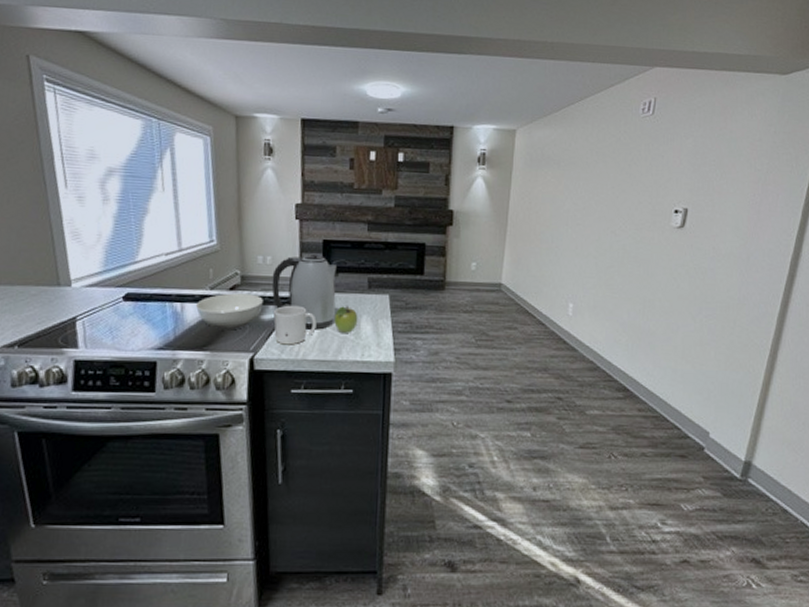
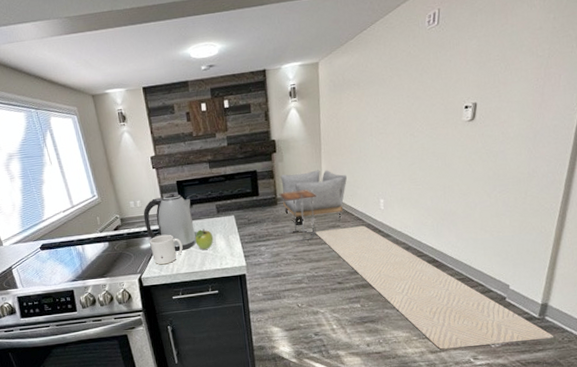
bowl: present [195,293,263,330] -> none [92,231,141,261]
side table: none [445,275,494,342] -> present [279,189,317,242]
armchair: none [452,254,533,323] -> present [280,170,347,226]
rug: none [486,331,757,509] -> present [315,225,554,350]

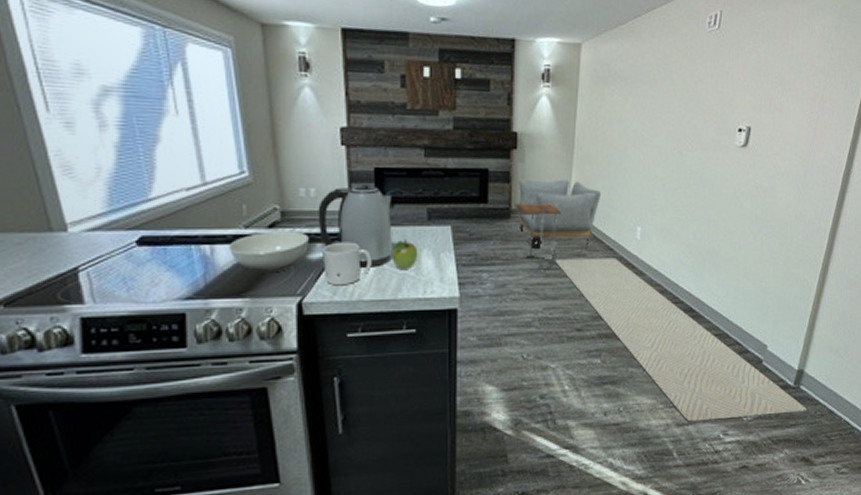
bowl: none [92,231,141,261] -> present [227,231,309,273]

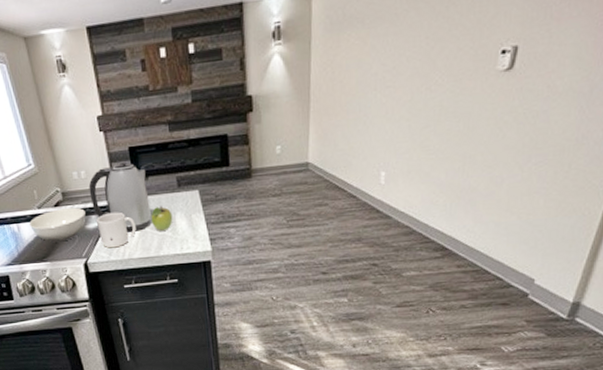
side table: present [512,201,561,271] -> none [254,159,301,223]
armchair: present [518,179,600,250] -> none [257,134,340,204]
rug: present [555,257,807,422] -> none [297,204,584,353]

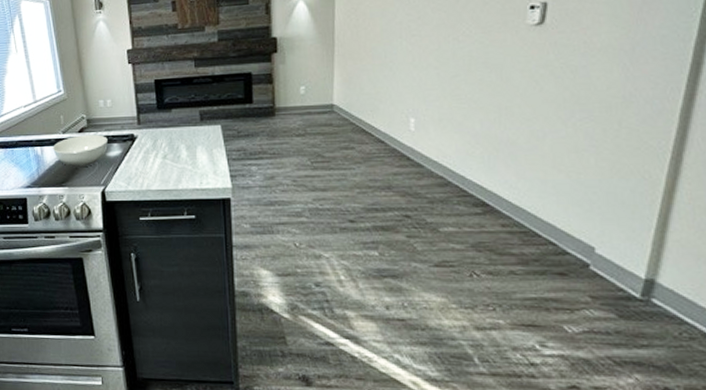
kettle: present [88,162,152,232] -> none [113,94,173,163]
mug: present [96,212,136,248] -> none [118,141,156,178]
fruit: present [151,205,173,232] -> none [172,138,194,165]

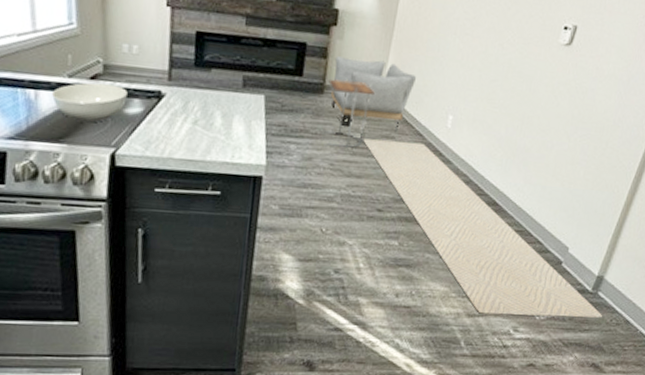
side table: none [278,99,326,164] -> present [321,79,375,149]
armchair: none [281,76,366,144] -> present [331,56,416,133]
rug: none [322,150,666,332] -> present [363,138,603,319]

